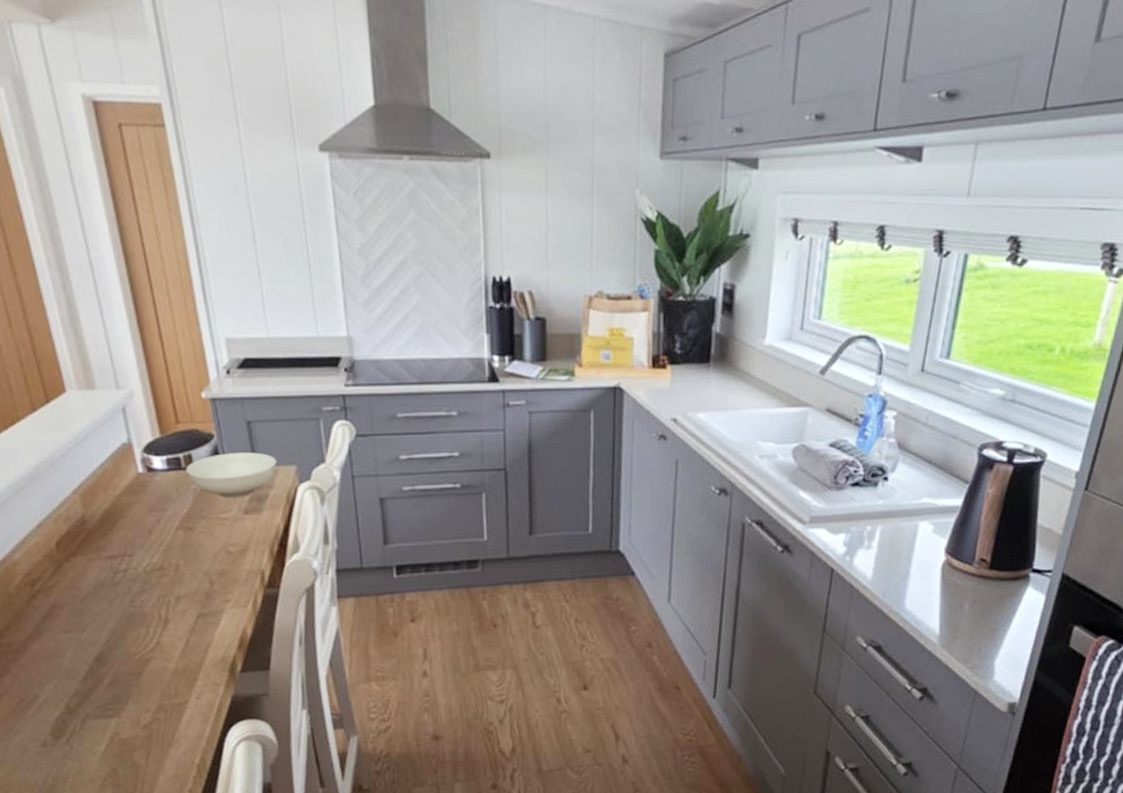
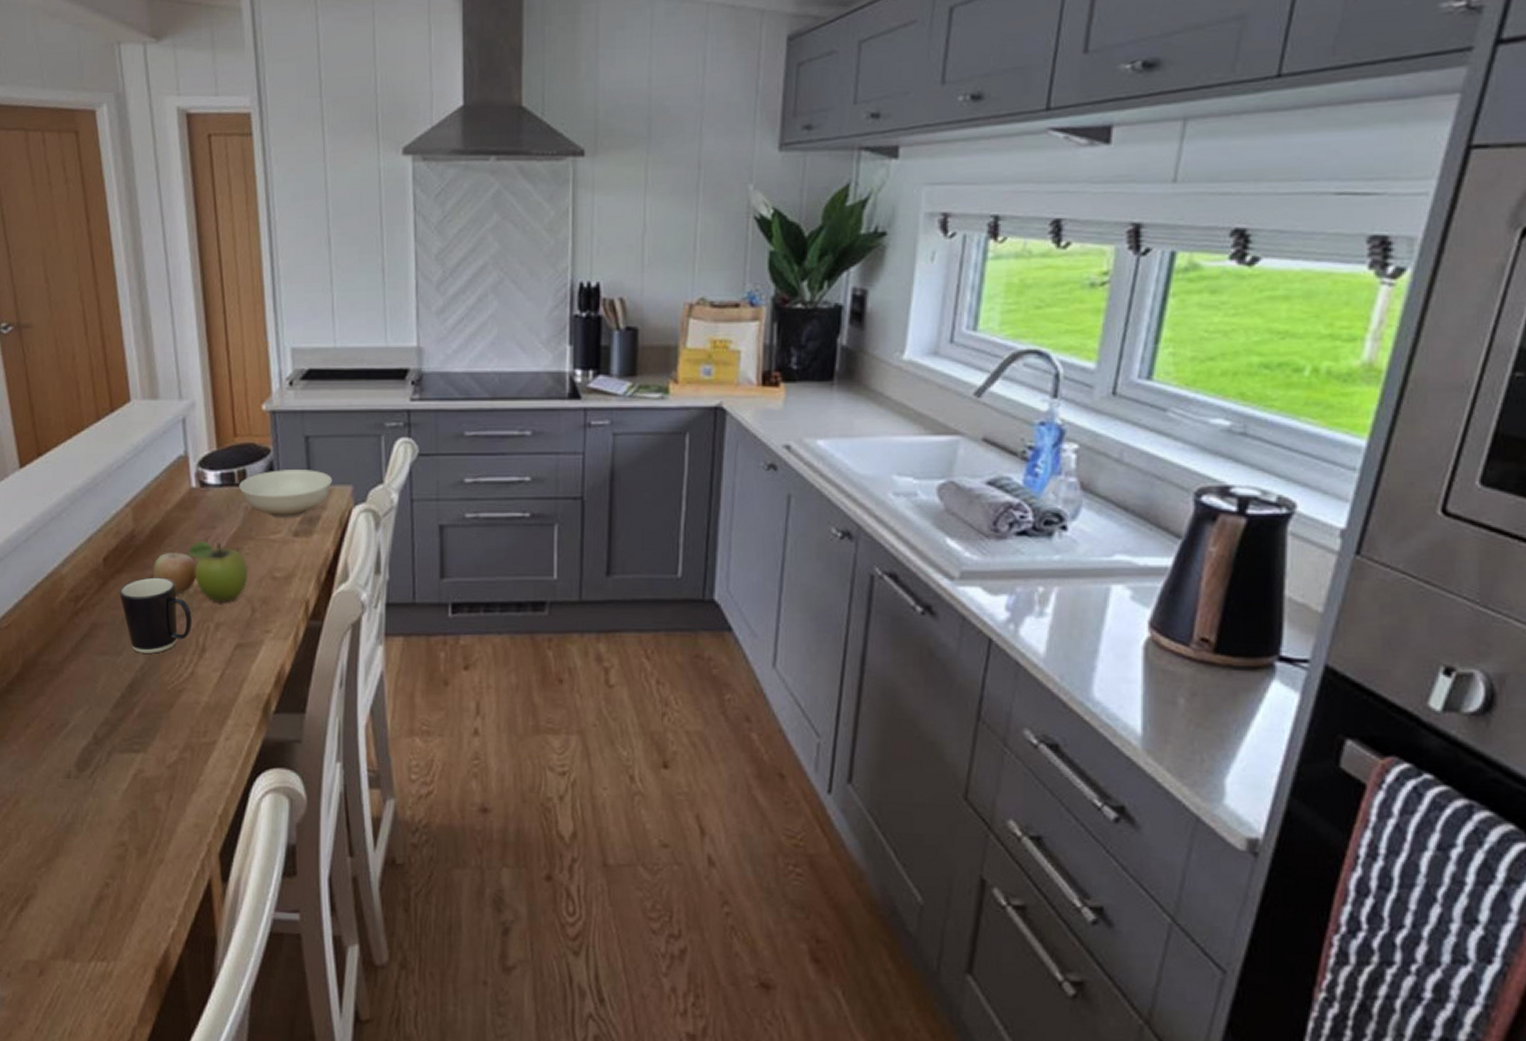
mug: none [76,558,153,629] -> present [119,577,192,654]
fruit: none [108,530,152,572] -> present [153,548,197,594]
fruit: none [141,522,203,577] -> present [187,541,247,601]

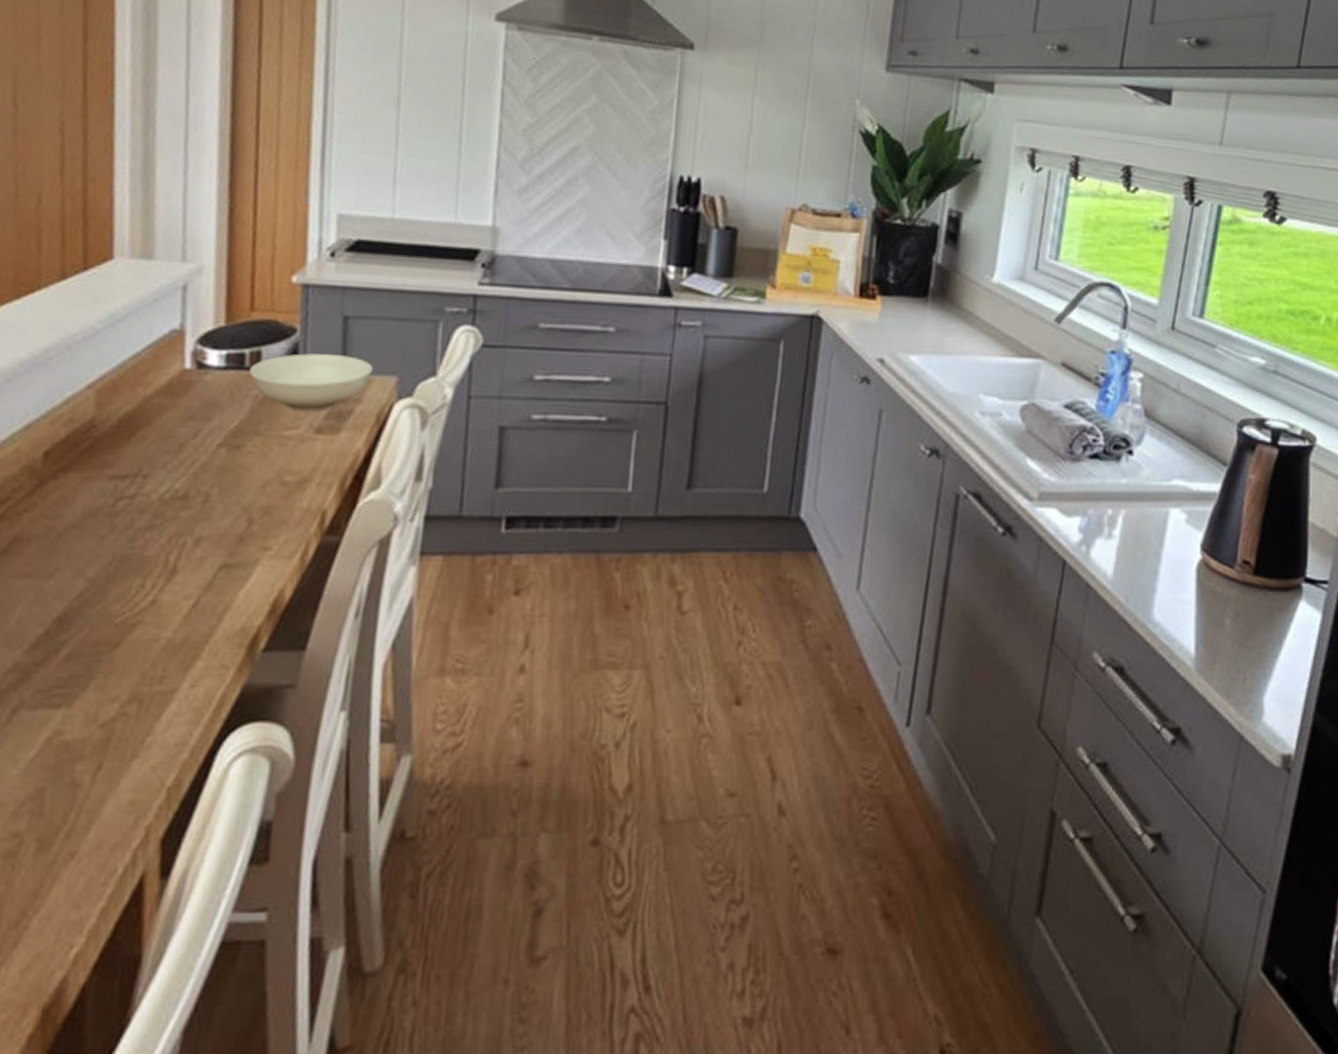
mug: present [119,577,192,654] -> none [61,478,164,576]
fruit: present [153,548,197,594] -> none [114,442,180,500]
fruit: present [187,541,247,601] -> none [167,435,249,511]

